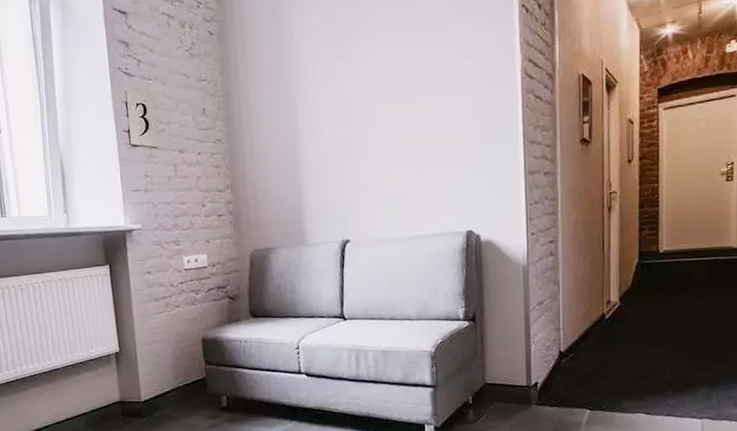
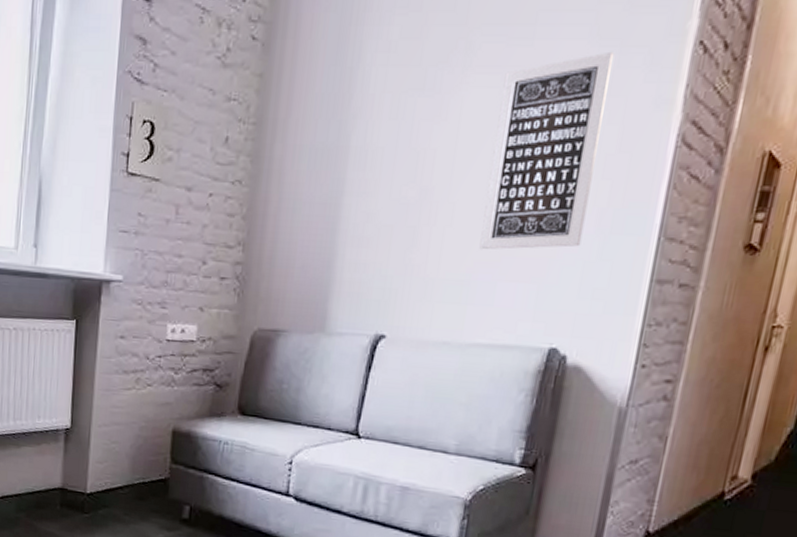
wall art: none [397,17,473,167] -> present [479,51,615,250]

